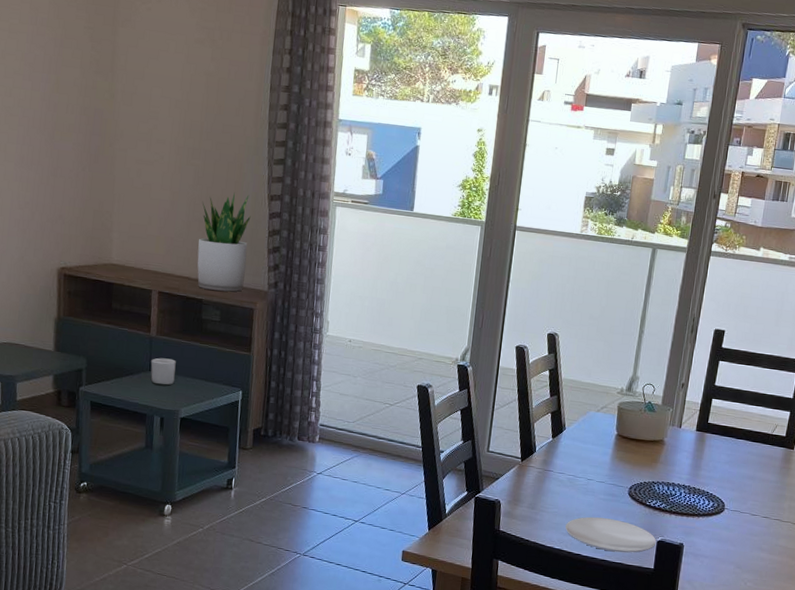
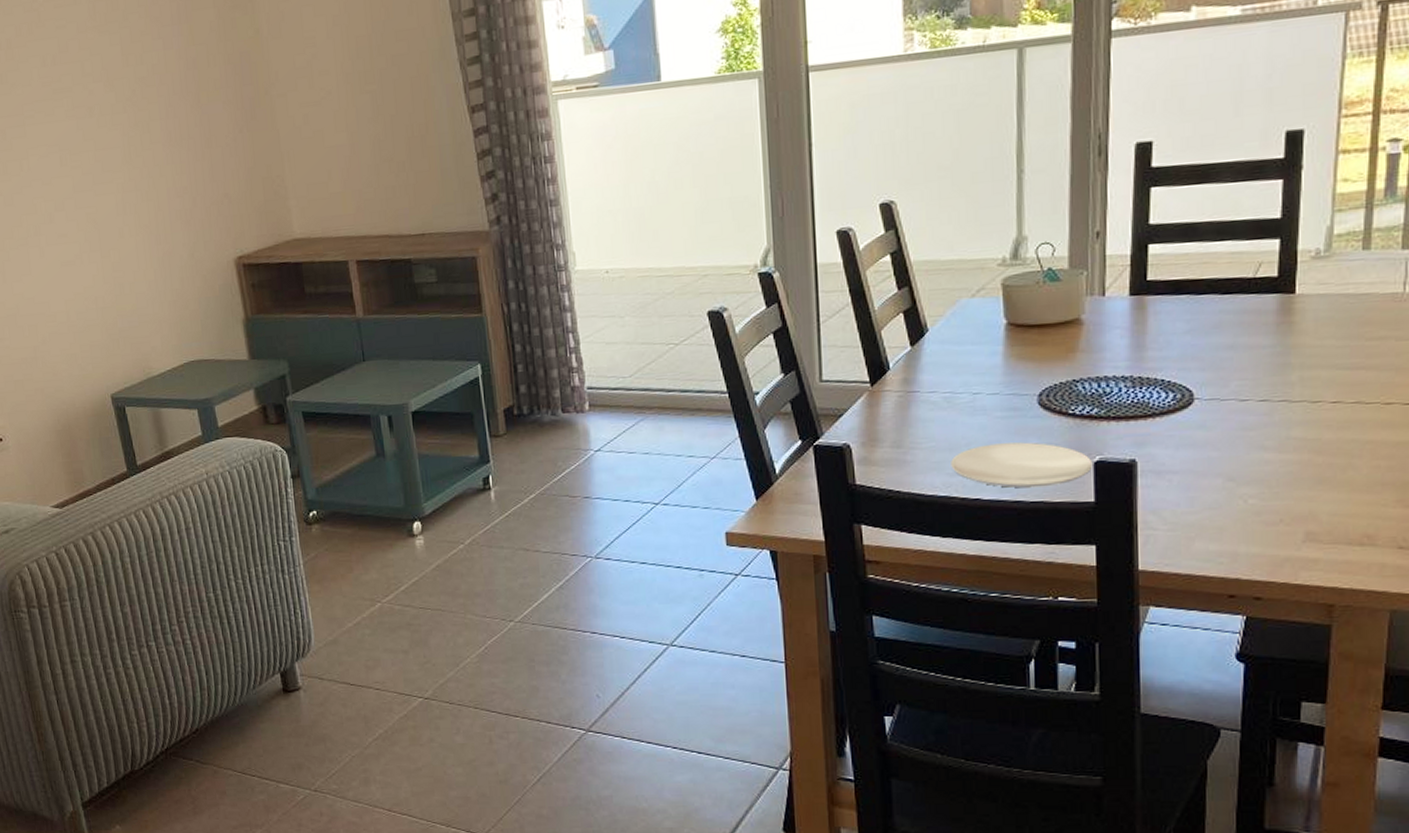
mug: present [150,357,176,387] -> none [363,341,397,378]
planter: present [197,193,251,292] -> none [387,113,458,245]

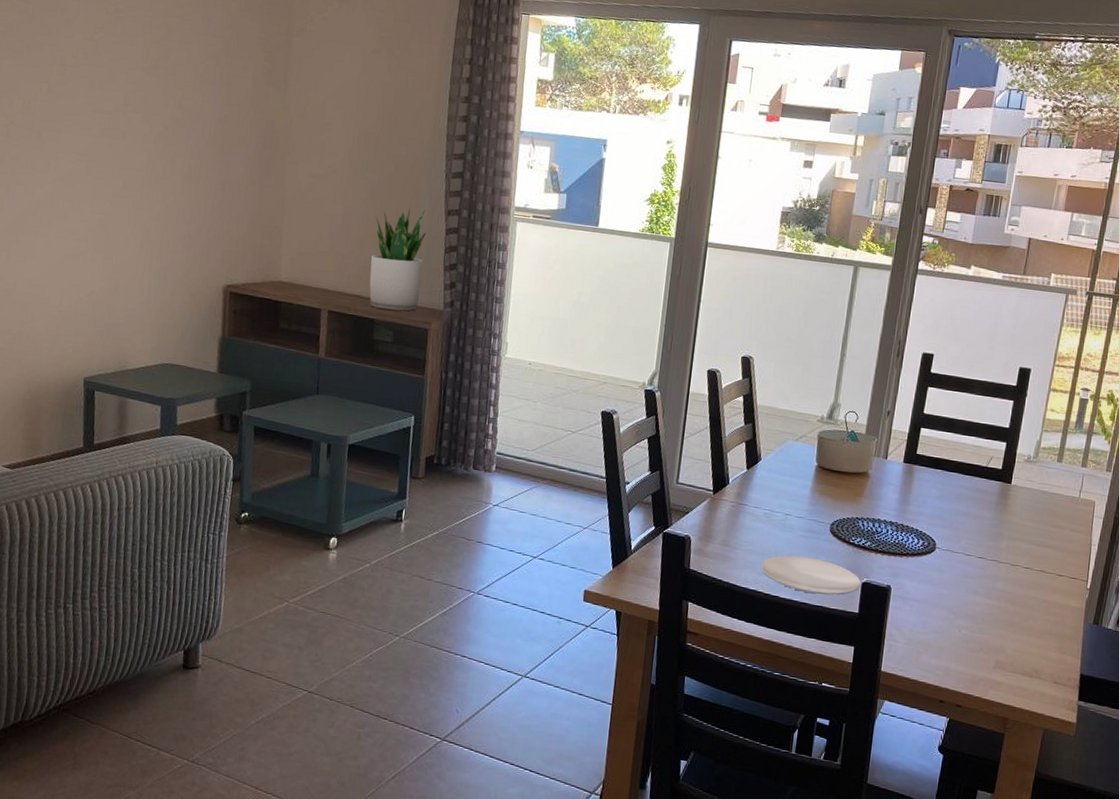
planter: none [387,113,458,245] -> present [369,208,427,312]

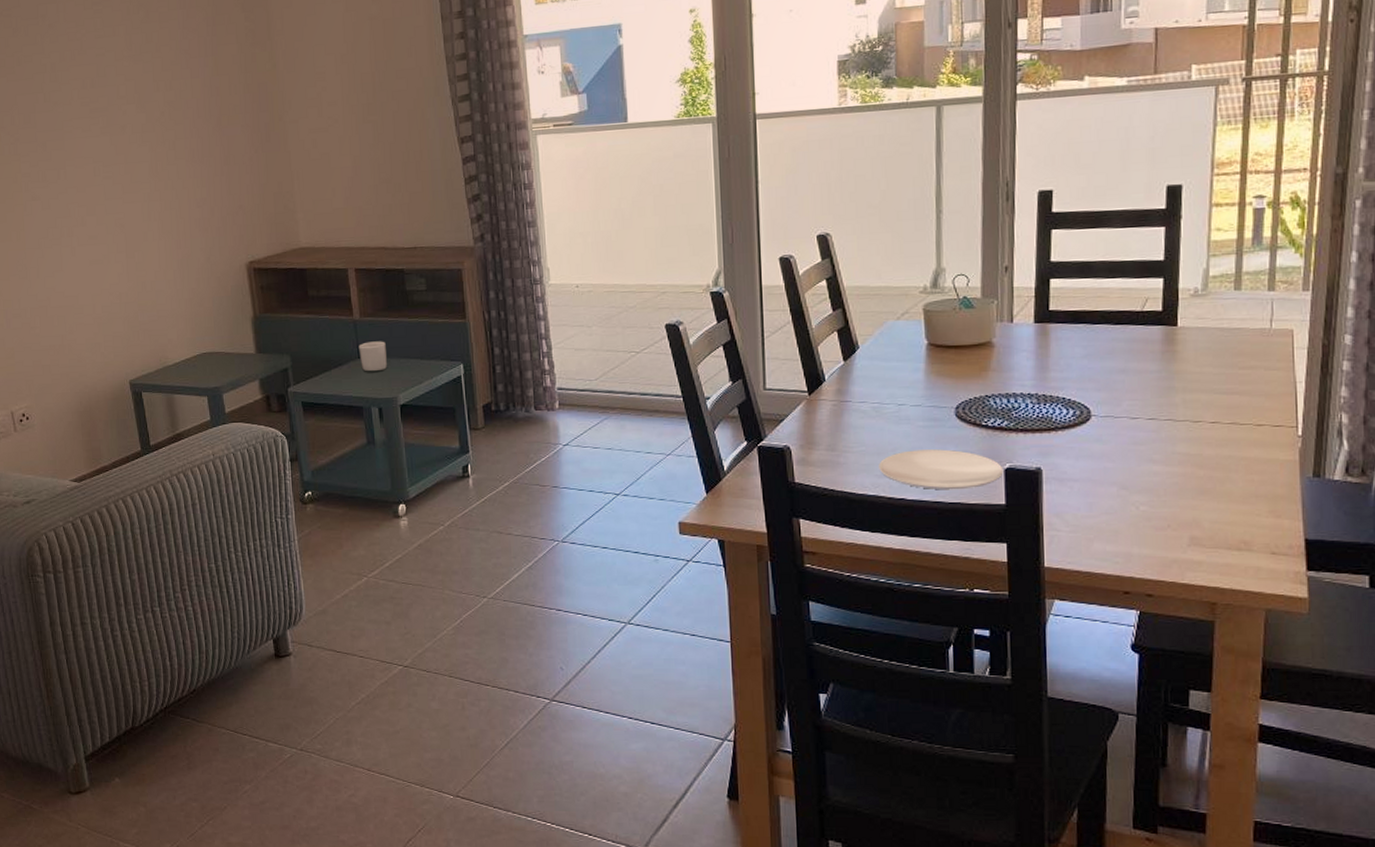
mug: none [318,380,345,411] -> present [358,341,388,373]
planter: present [369,208,427,312] -> none [386,142,447,257]

